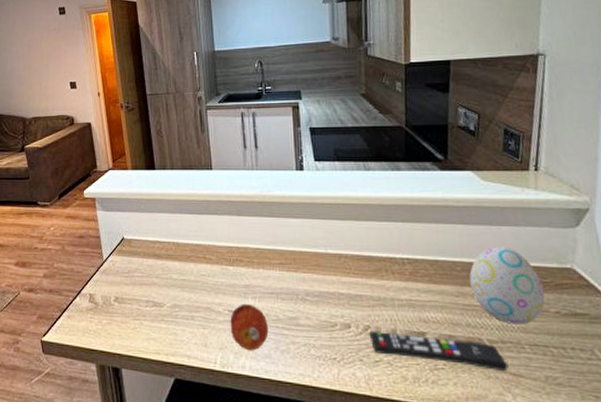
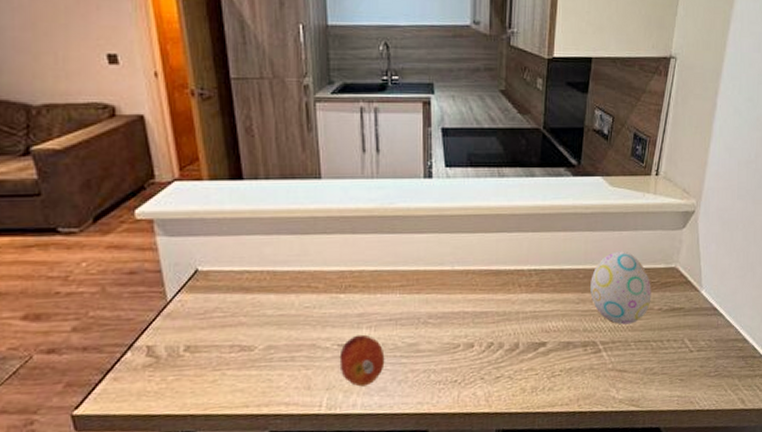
remote control: present [369,331,509,372] -> none [492,345,616,370]

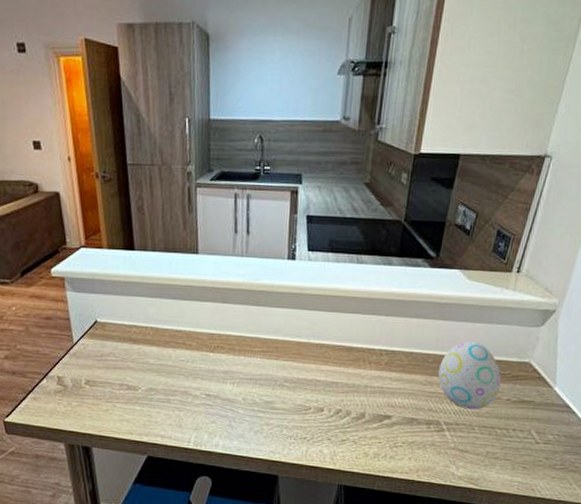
fruit: present [339,334,385,387] -> none [206,388,245,431]

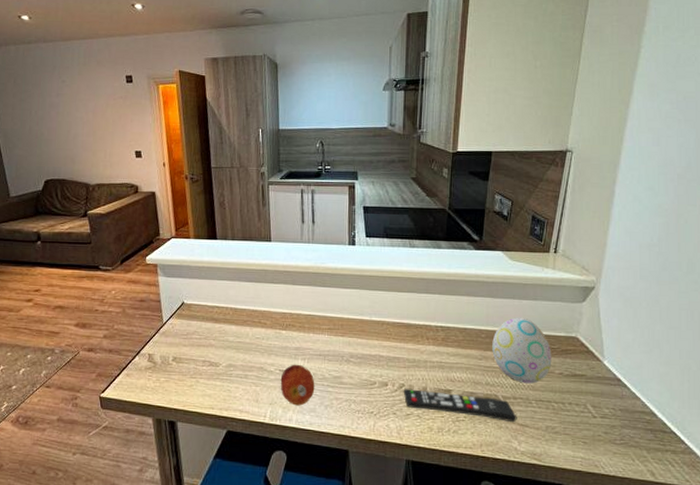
fruit: none [206,388,245,431] -> present [280,364,315,406]
remote control: none [339,414,458,449] -> present [403,389,517,423]

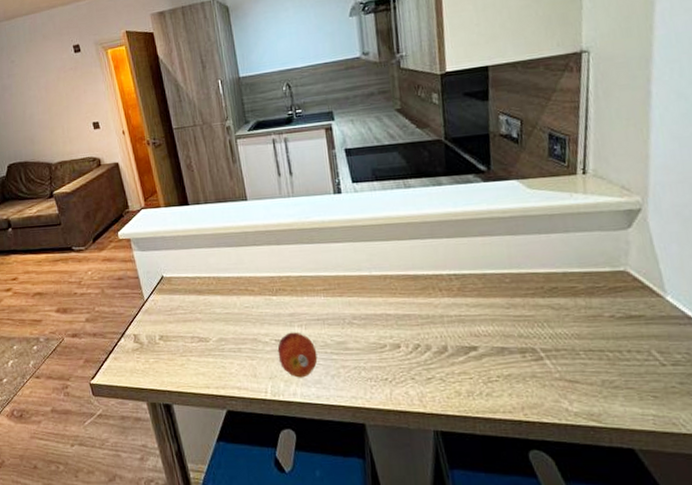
remote control: present [403,389,517,423] -> none [419,349,564,379]
decorative egg: present [492,317,552,384] -> none [519,254,599,332]

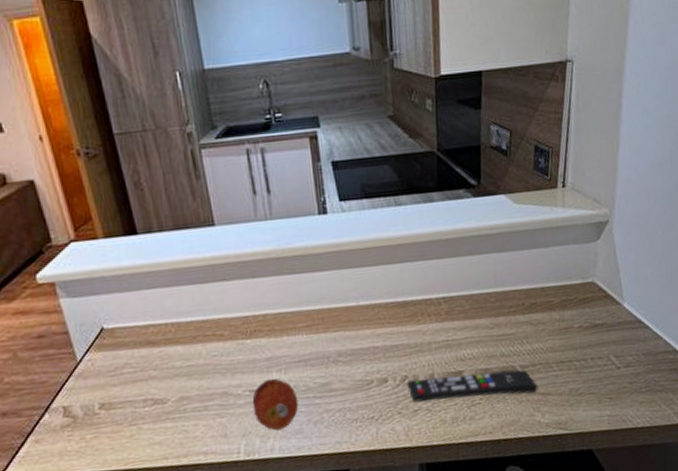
remote control: none [419,349,564,379] -> present [407,369,538,403]

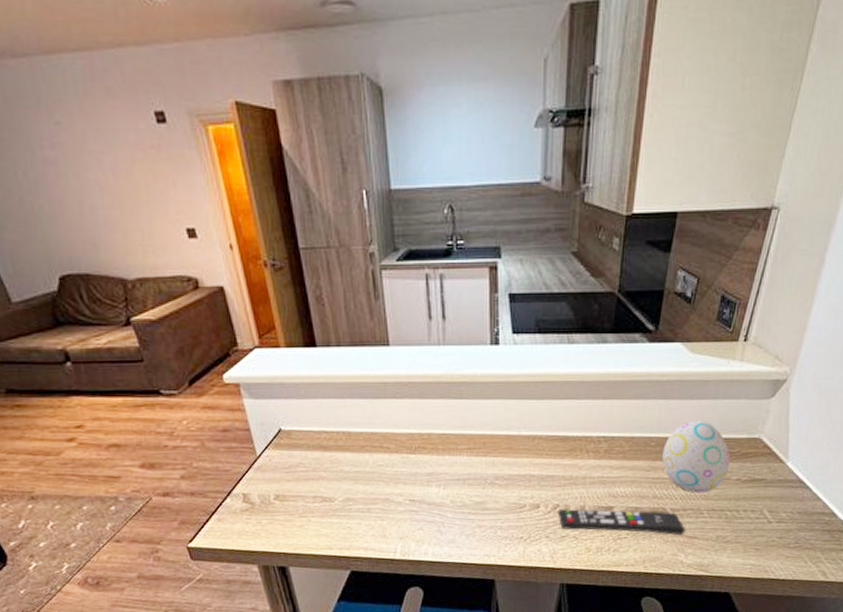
fruit: present [252,378,299,431] -> none [411,492,453,538]
decorative egg: none [503,269,570,346] -> present [662,420,730,493]

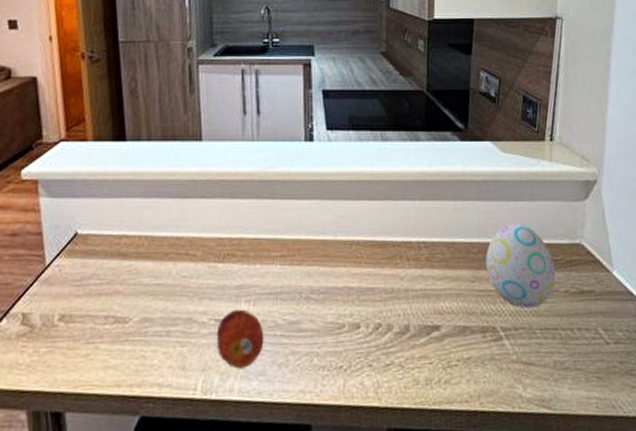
fruit: none [411,492,453,538] -> present [216,309,264,369]
remote control: present [557,509,686,536] -> none [380,329,520,362]

